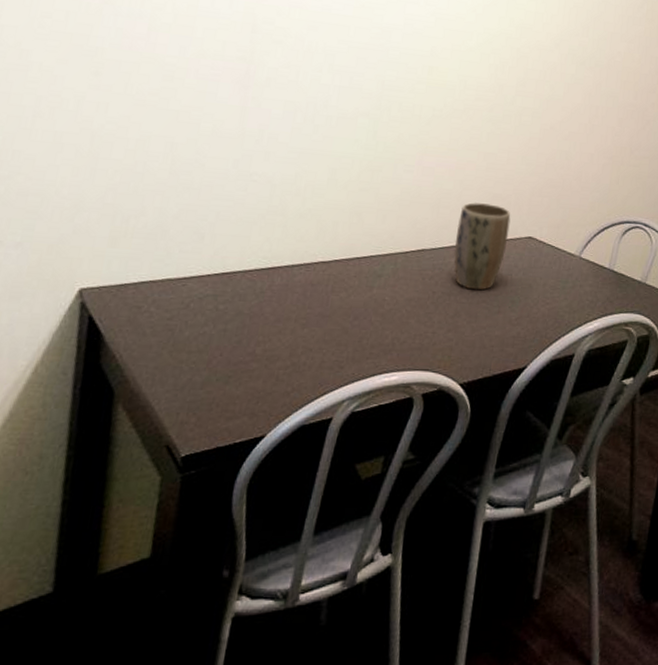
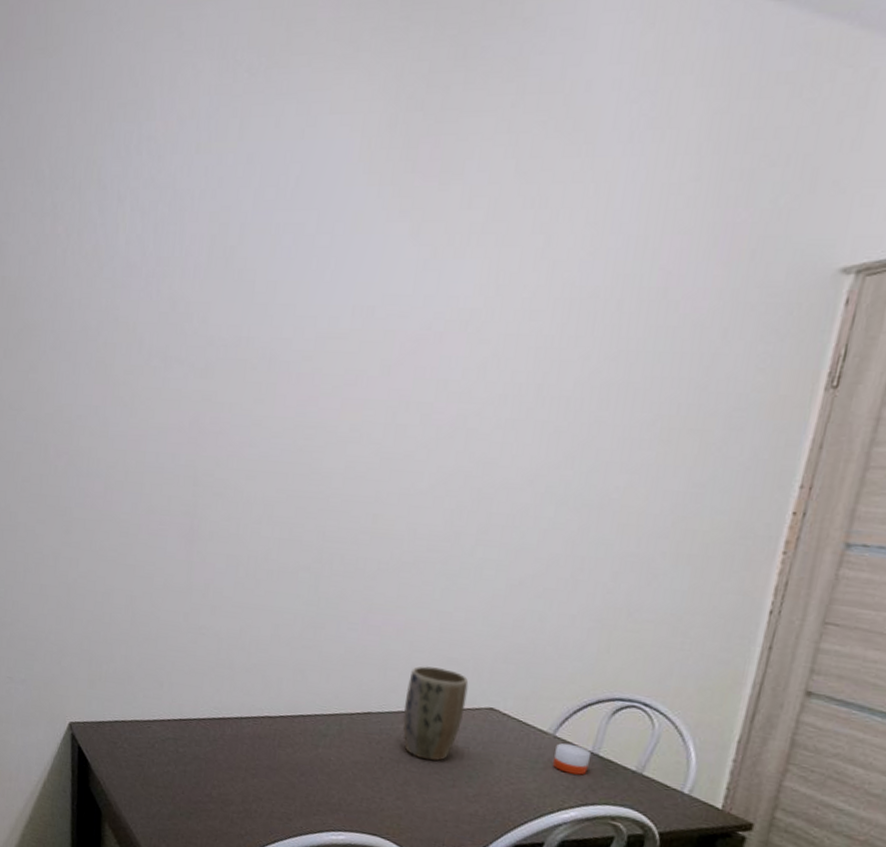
candle: none [579,262,609,290] -> present [552,743,592,776]

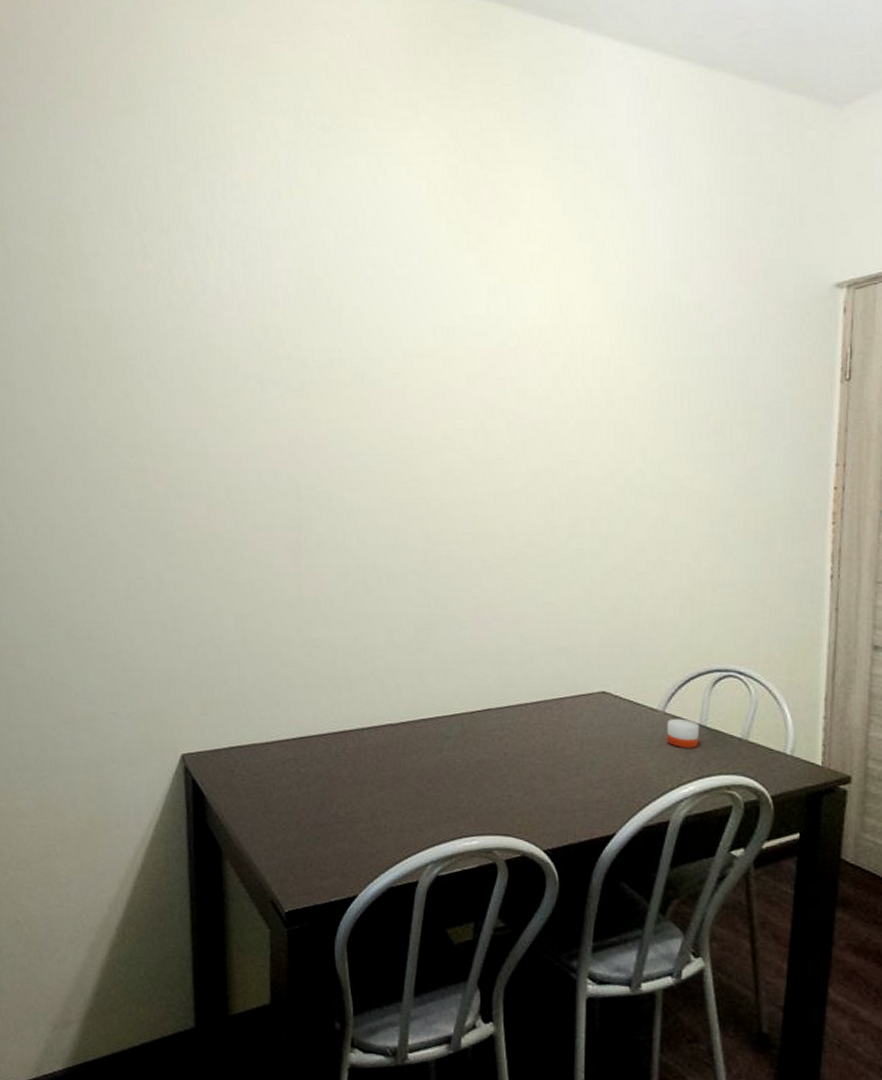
plant pot: present [403,666,469,761] -> none [521,657,579,750]

